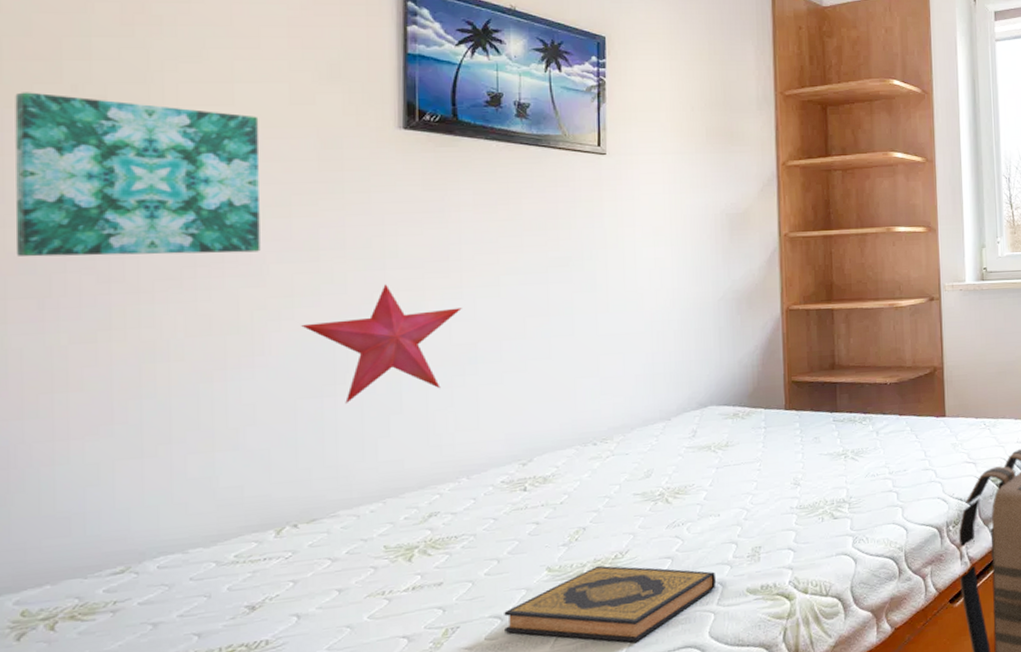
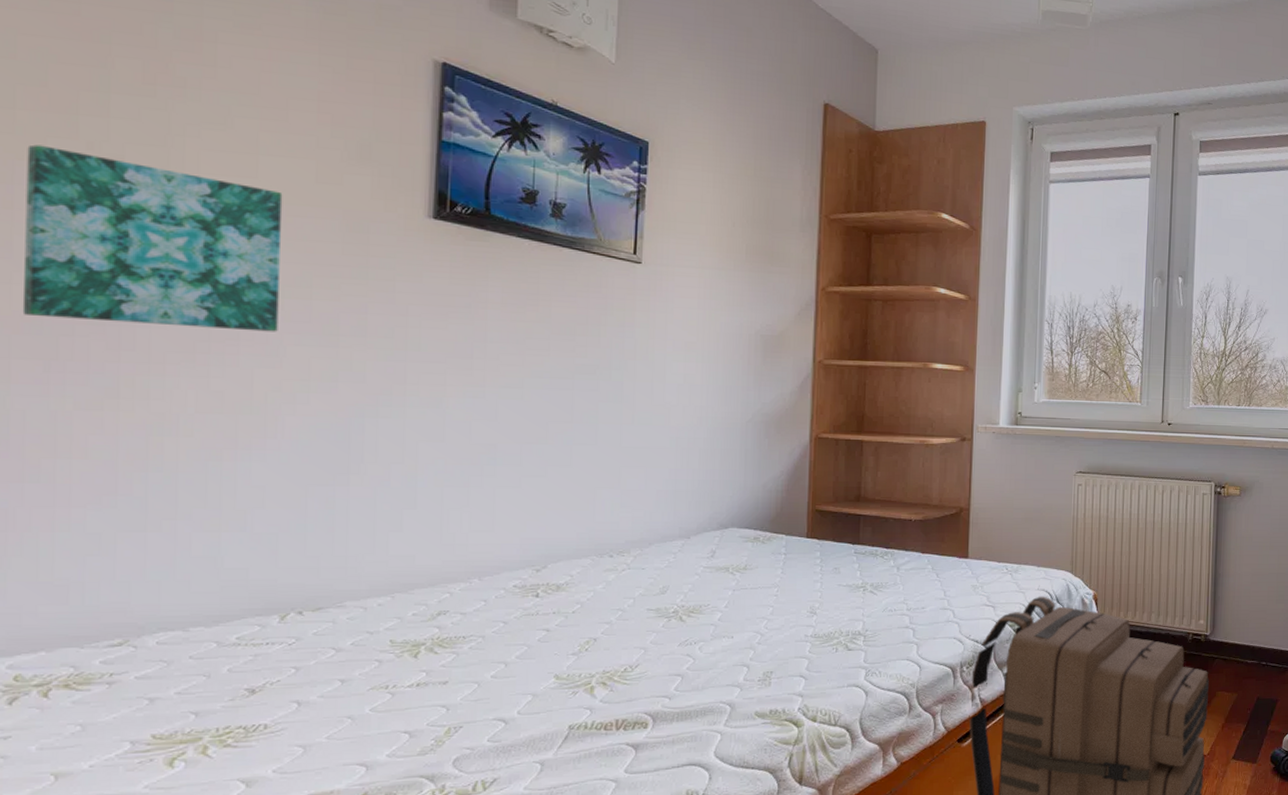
decorative star: present [301,284,462,403] -> none [317,376,483,494]
hardback book: present [504,565,717,642] -> none [508,677,726,756]

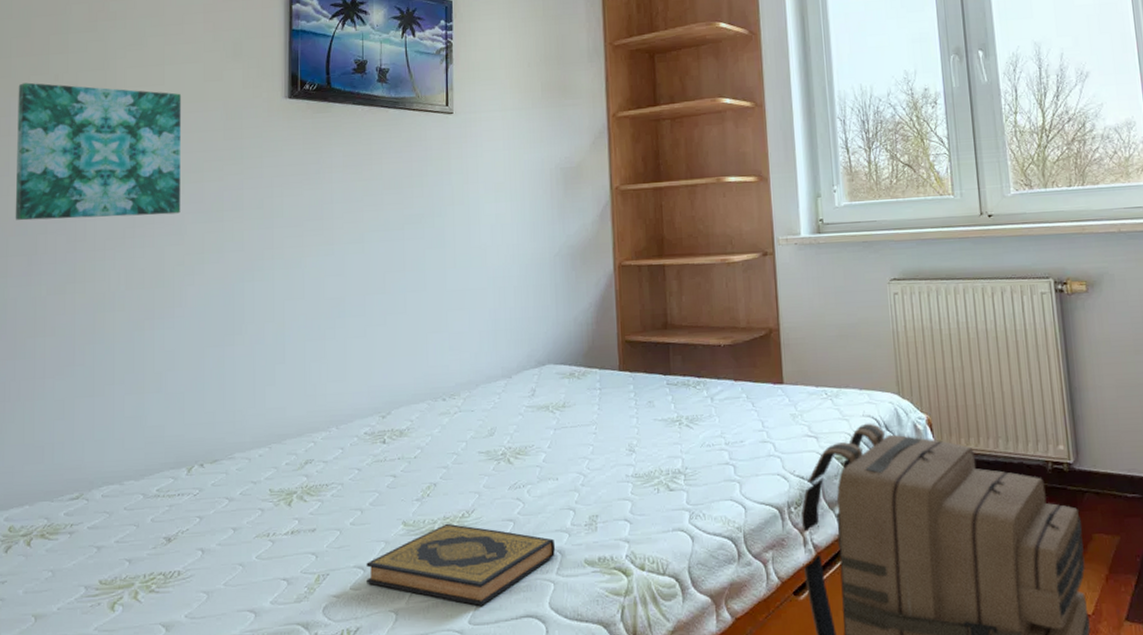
hardback book: none [508,677,726,756] -> present [366,523,556,606]

